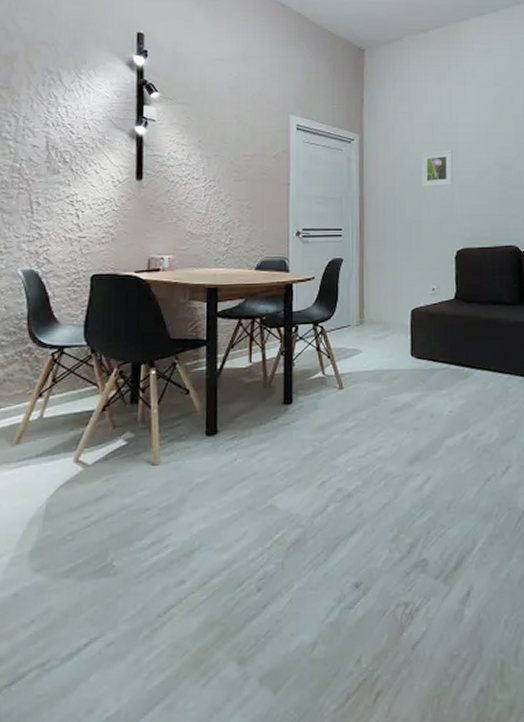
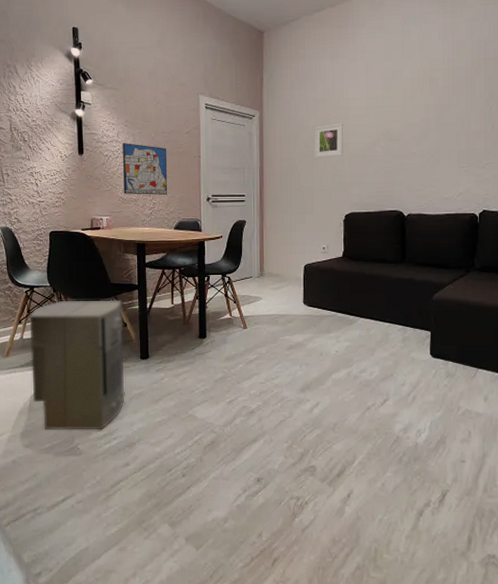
air purifier: none [50,360,185,544] -> present [29,300,126,430]
wall art: none [193,167,249,229] -> present [123,143,168,195]

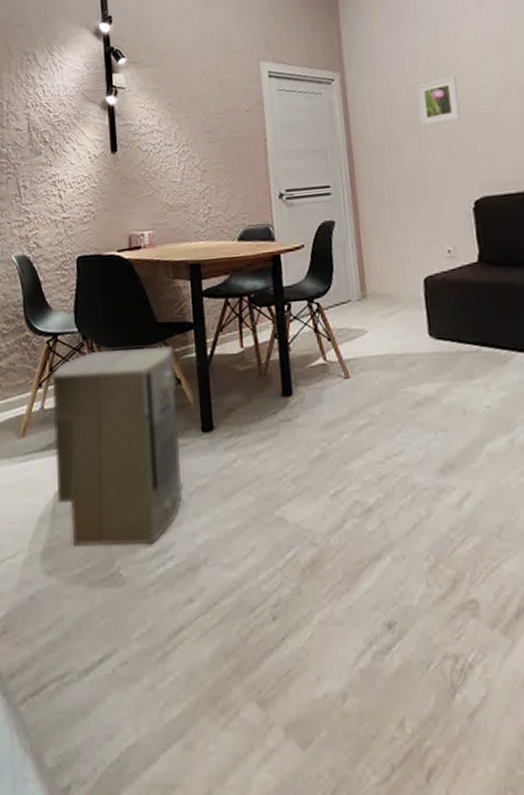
wall art: present [123,143,168,195] -> none [166,131,227,199]

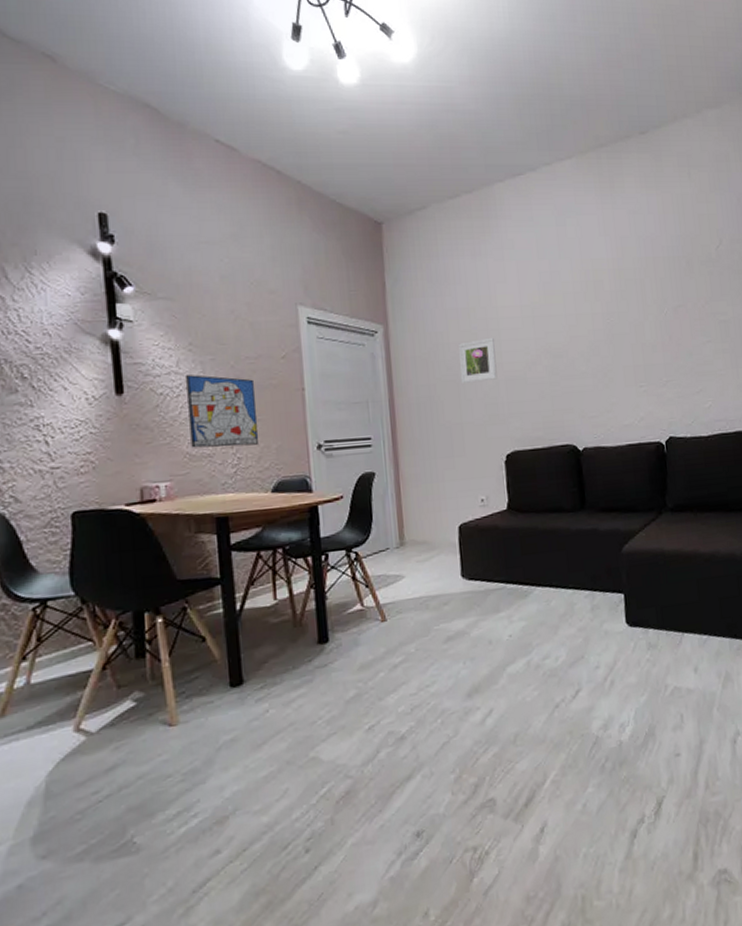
air purifier: present [52,345,184,546] -> none [40,603,210,824]
wall art: none [166,131,227,199] -> present [186,375,259,448]

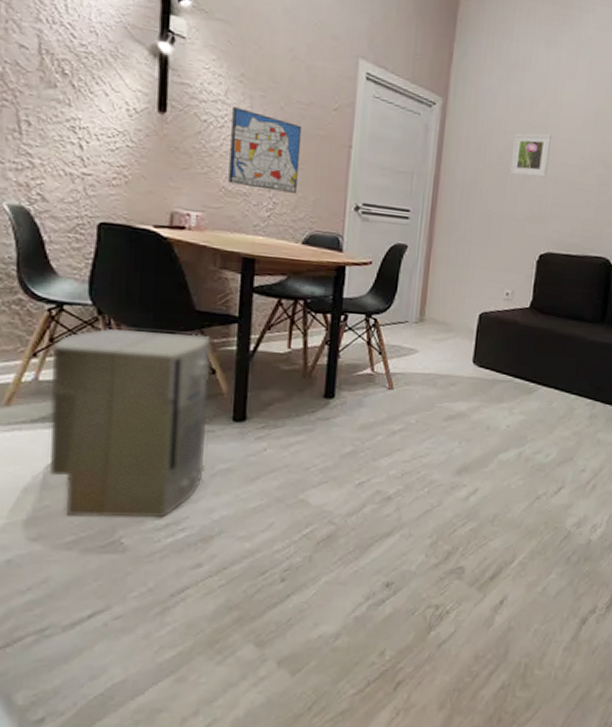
air purifier: none [40,603,210,824] -> present [48,327,211,518]

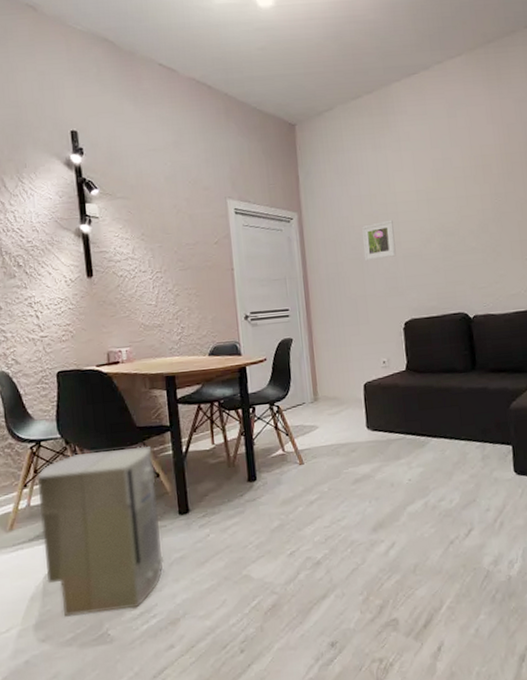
wall art: present [228,107,303,193] -> none [140,259,198,320]

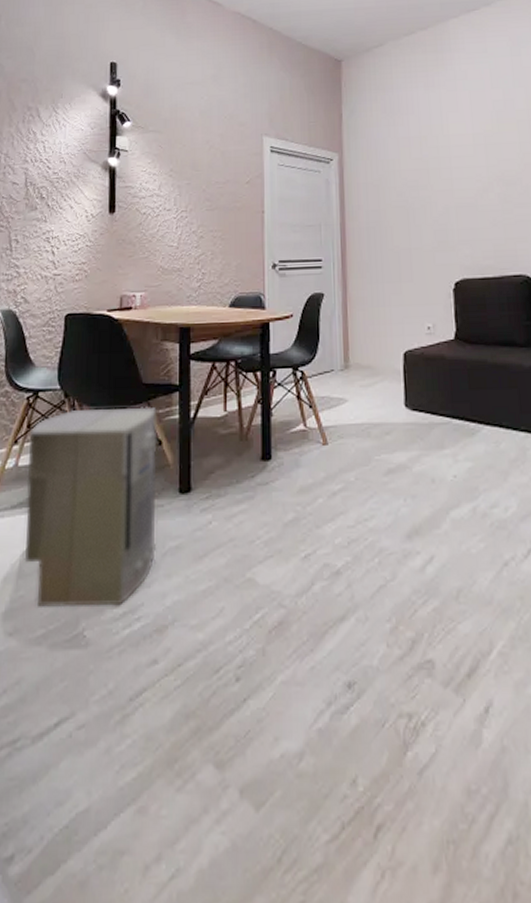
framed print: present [362,219,396,261] -> none [409,164,448,209]

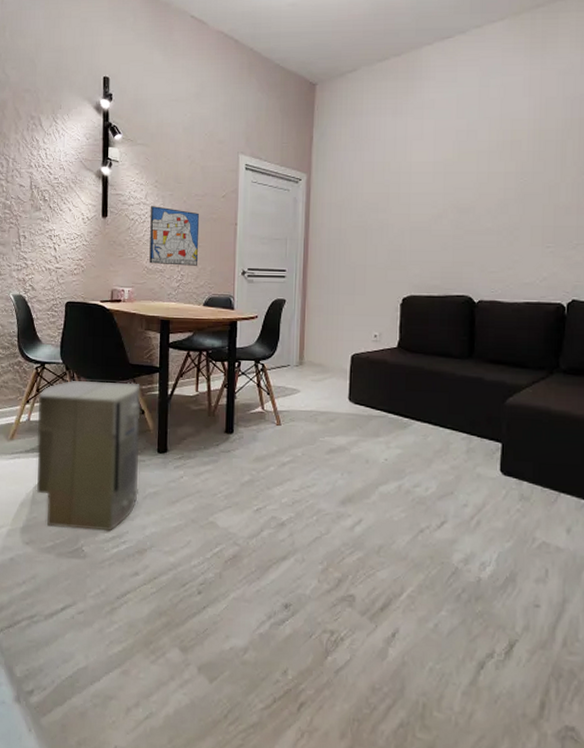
wall art: none [165,197,222,263] -> present [149,206,200,266]

